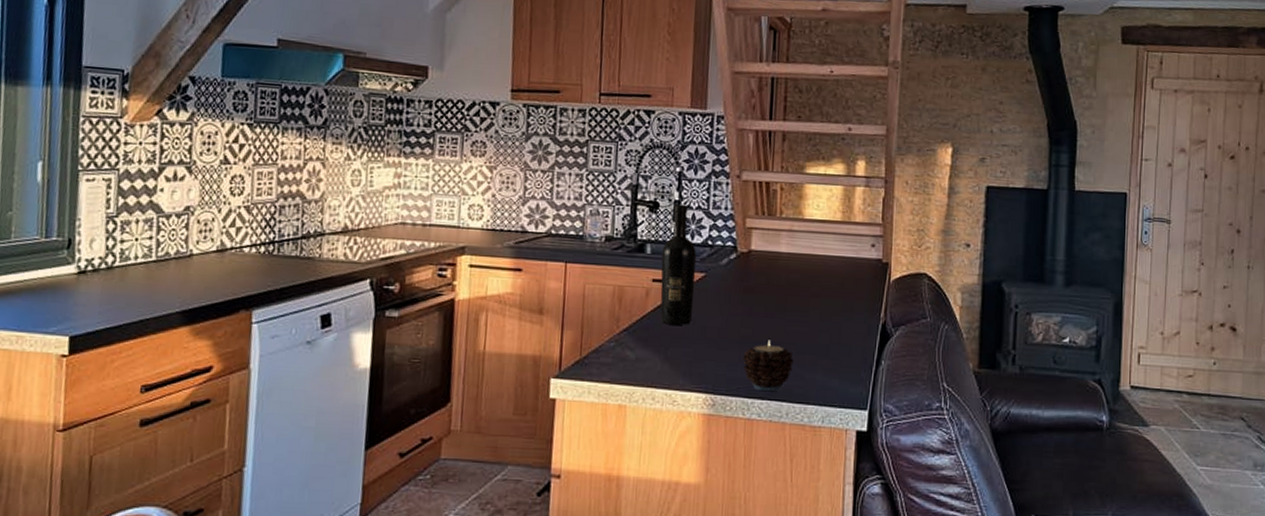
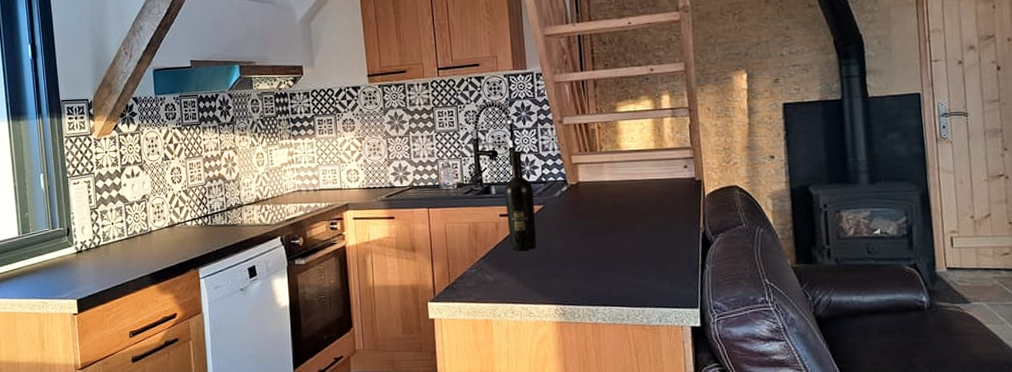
candle: present [743,340,794,392] -> none [584,256,628,300]

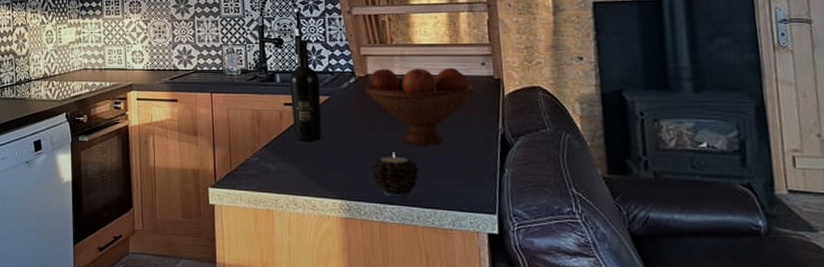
fruit bowl: none [577,171,680,248] -> present [365,67,477,145]
candle: none [584,256,628,300] -> present [371,152,419,198]

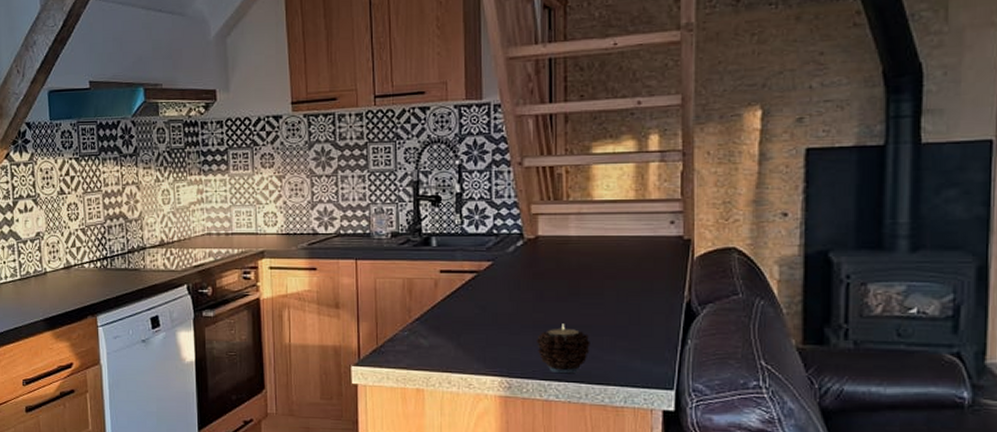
wine bottle: present [289,39,321,141] -> none [447,196,482,313]
fruit bowl: present [365,67,477,145] -> none [534,227,663,315]

